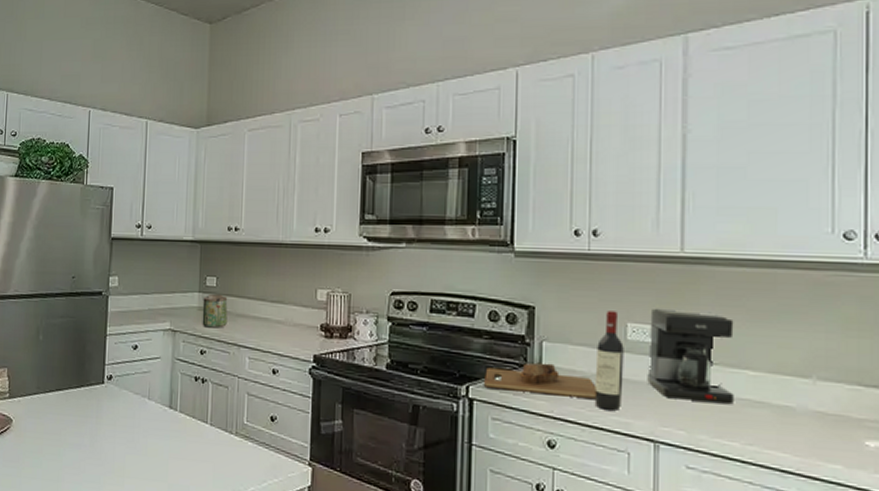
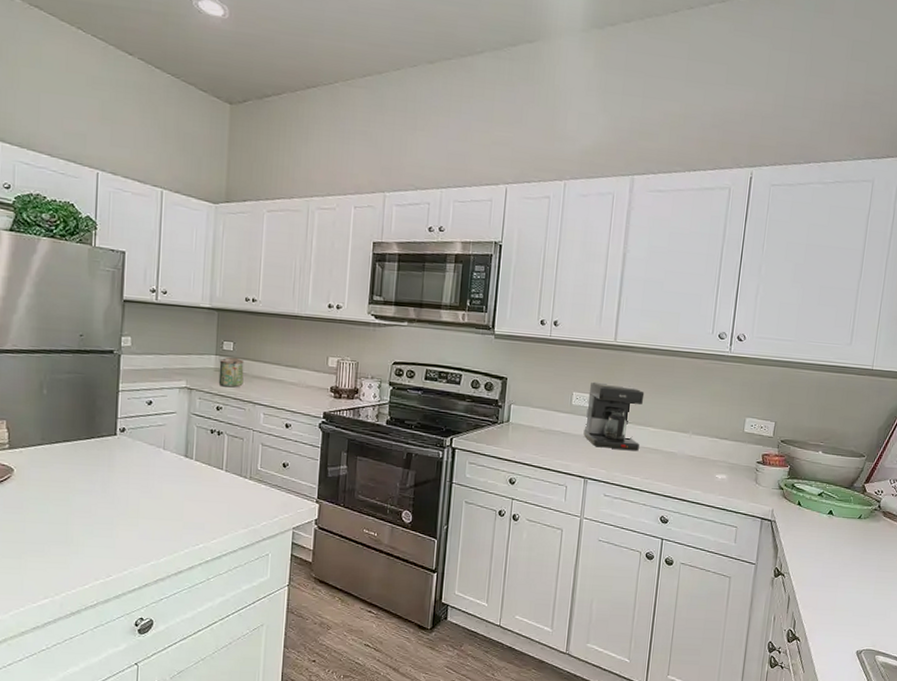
cutting board: present [484,362,596,400] -> none [465,420,548,449]
wine bottle: present [594,311,624,411] -> none [545,382,570,456]

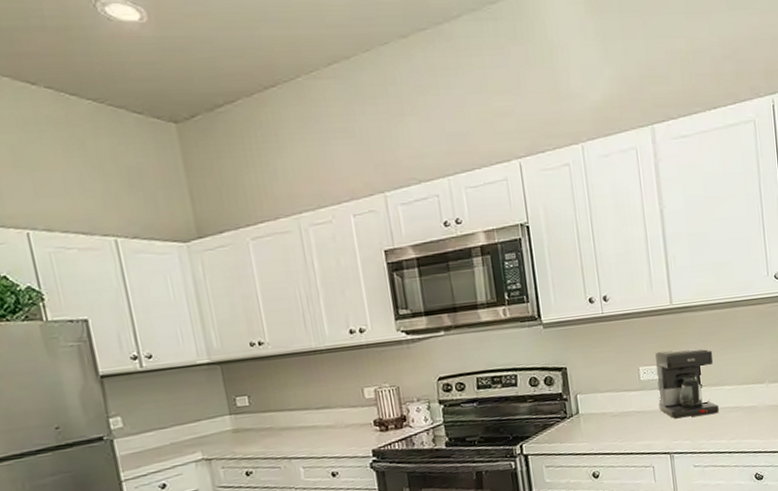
canister: present [218,357,244,388] -> none [236,412,271,449]

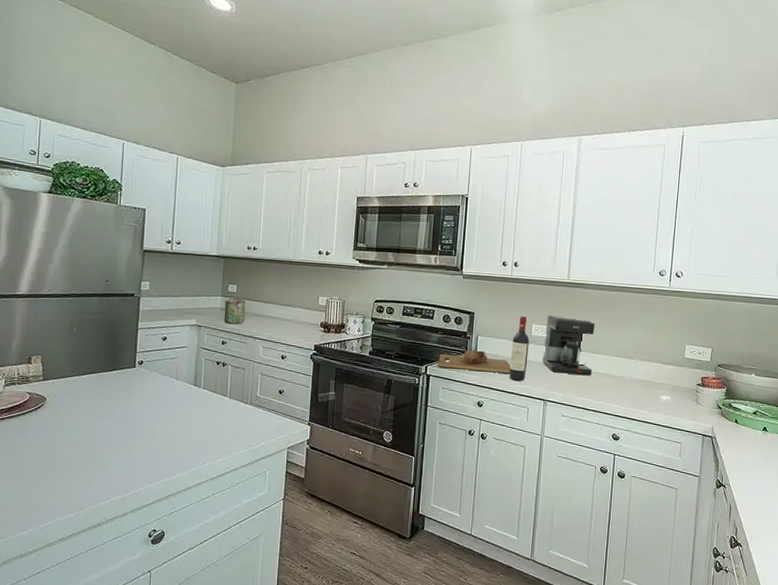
canister: none [236,412,271,449] -> present [224,298,246,325]
cutting board: none [534,411,624,443] -> present [438,350,511,374]
wine bottle: none [619,359,644,439] -> present [509,316,530,381]

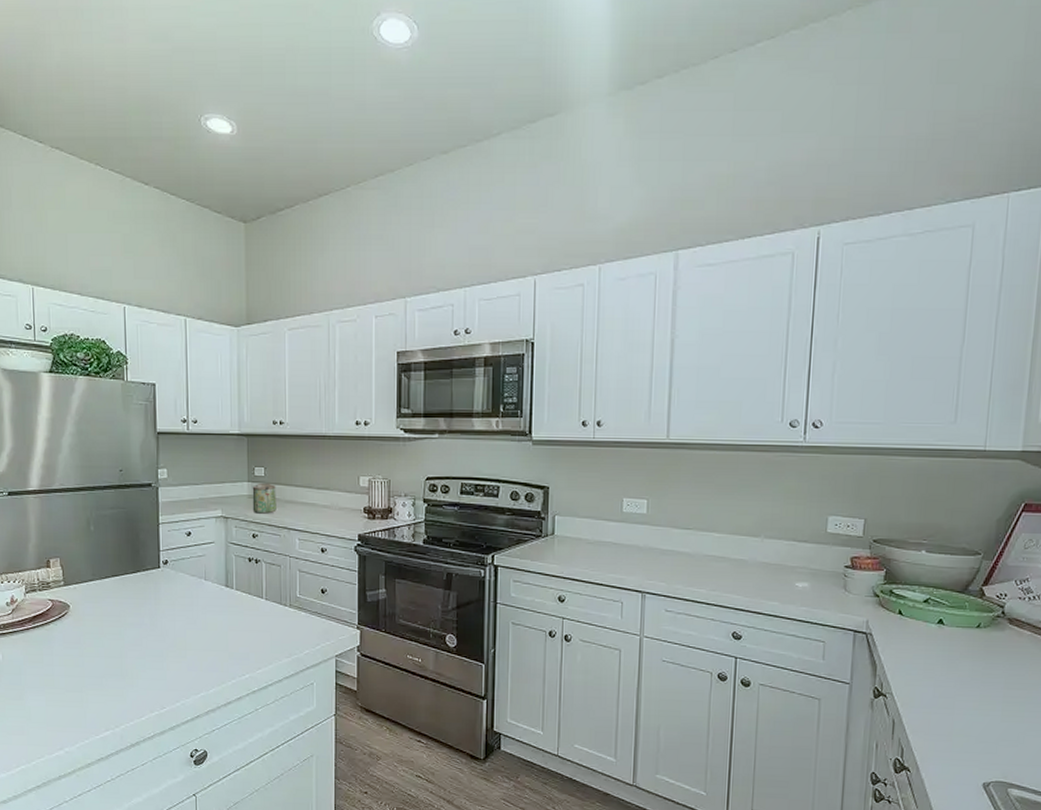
cutting board: present [438,350,511,374] -> none [507,533,598,562]
wine bottle: present [509,316,530,381] -> none [596,488,620,569]
coffee maker: present [542,315,595,376] -> none [638,485,706,560]

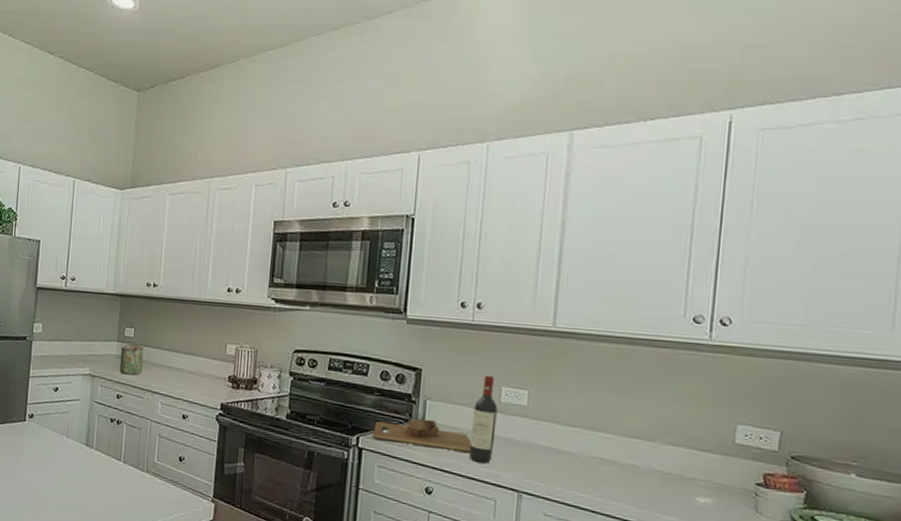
cutting board: none [507,533,598,562] -> present [373,418,471,453]
wine bottle: none [596,488,620,569] -> present [468,375,498,463]

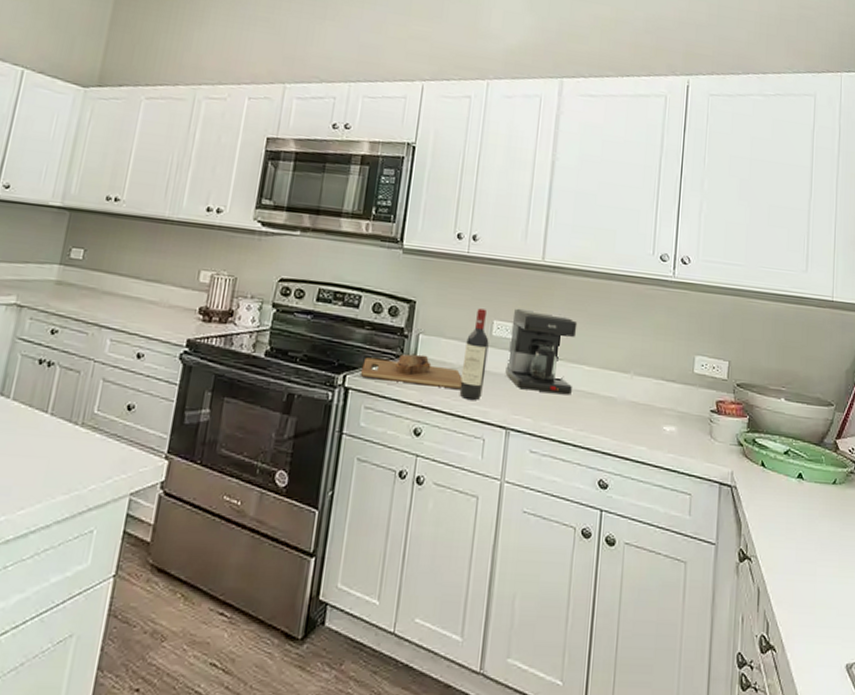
canister: present [119,343,144,376] -> none [58,267,95,306]
coffee maker: none [516,375,594,462] -> present [505,308,578,395]

